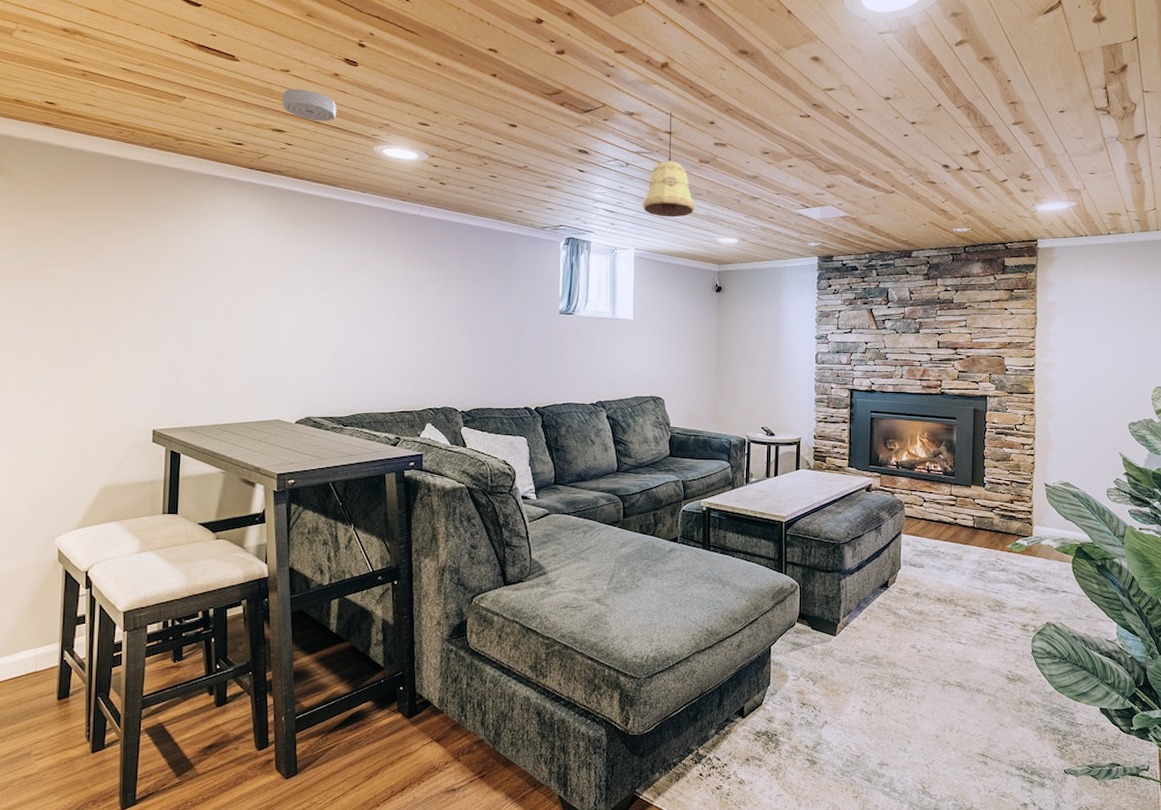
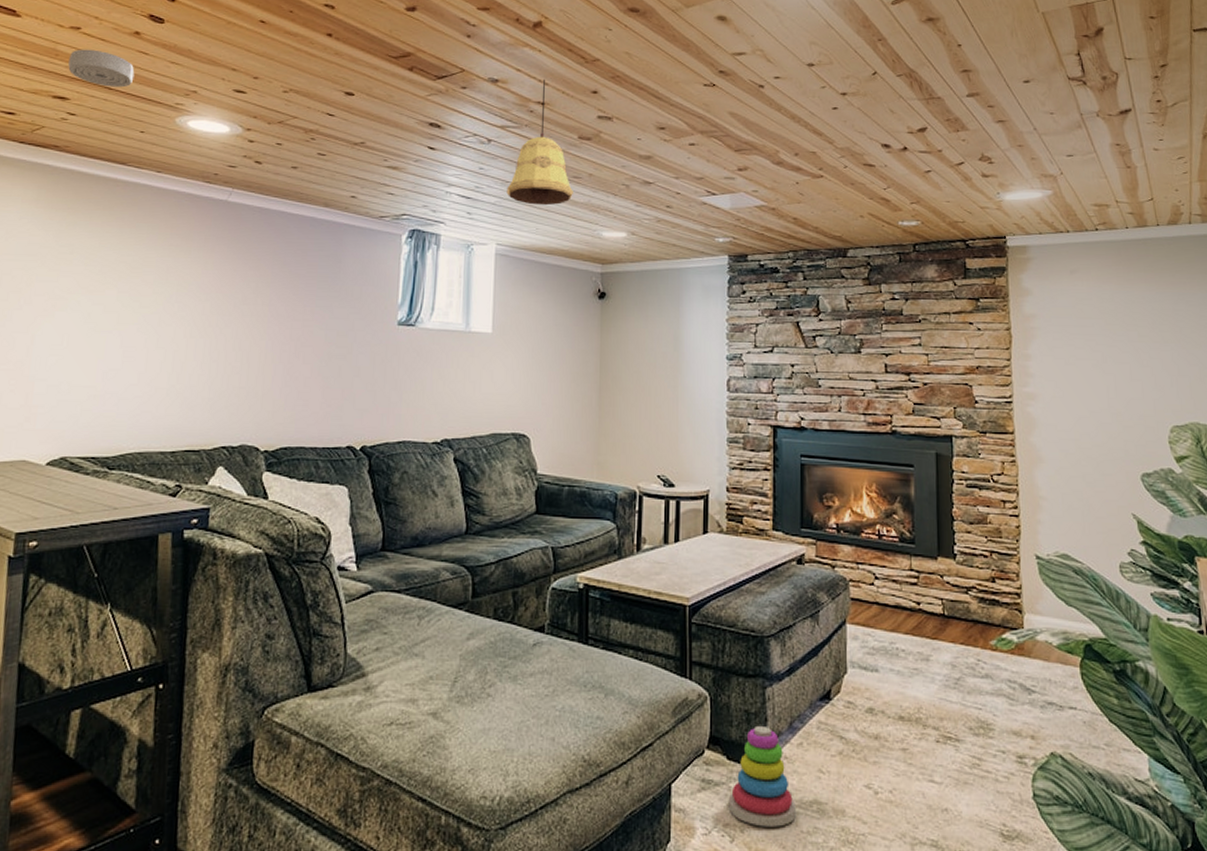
stacking toy: none [812,605,861,675] -> present [728,725,796,827]

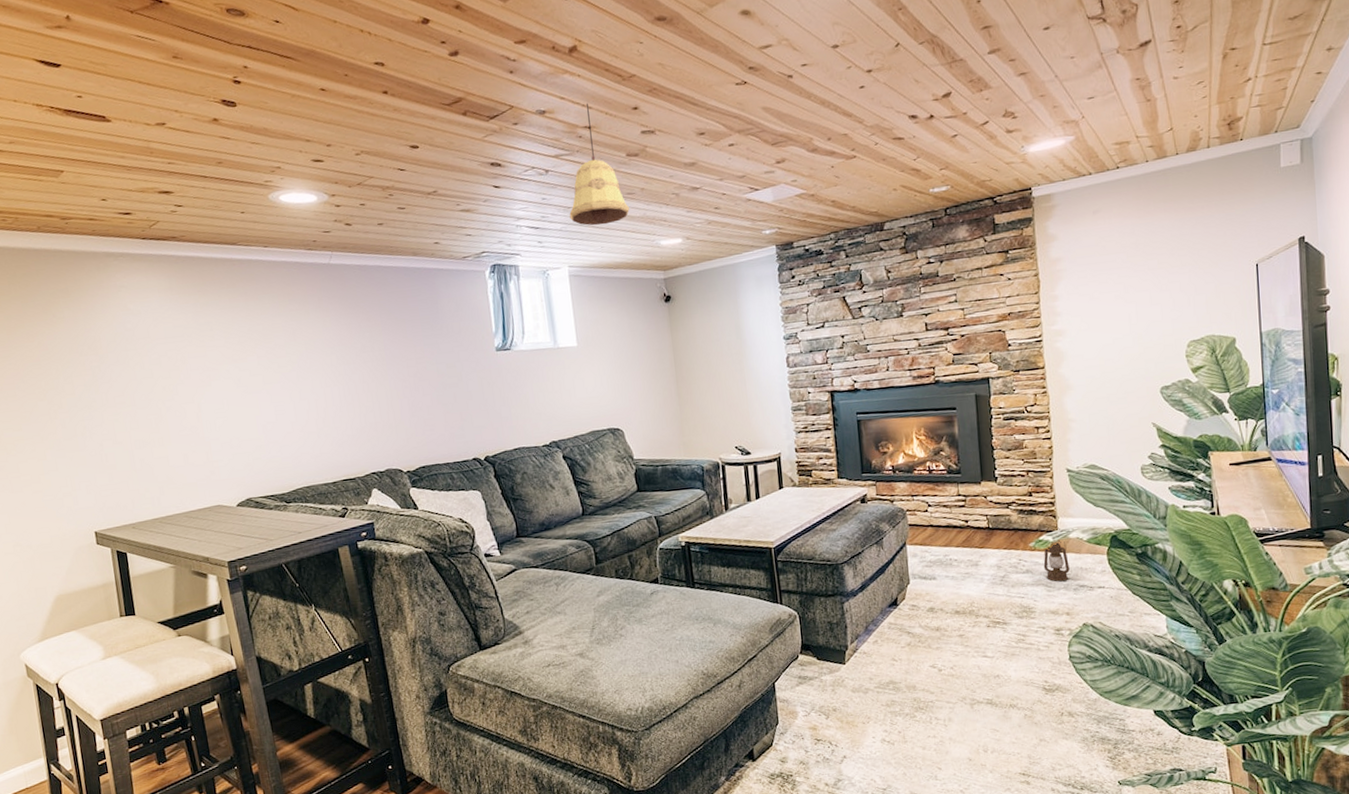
smoke detector: present [68,49,135,88] -> none [162,142,224,176]
stacking toy: present [728,725,796,827] -> none [821,631,877,706]
lantern: none [1005,622,1036,693] -> present [1043,525,1070,581]

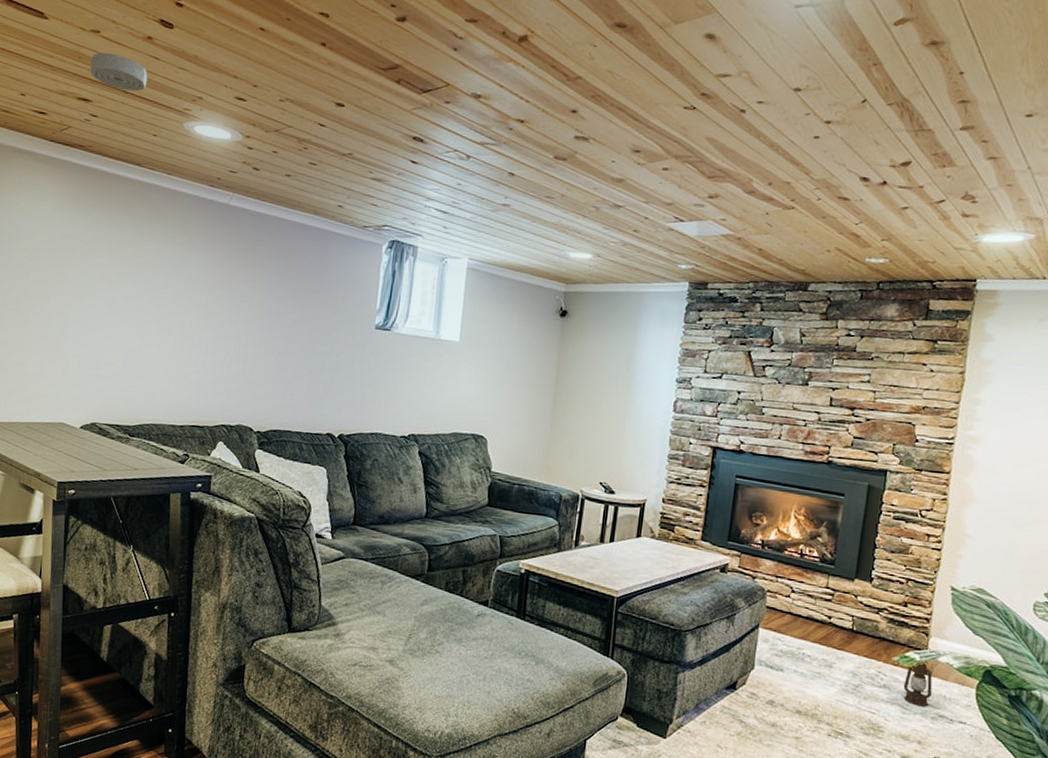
smoke detector: none [162,142,224,176] -> present [90,52,148,92]
pendant light: present [569,103,629,226] -> none [481,96,545,224]

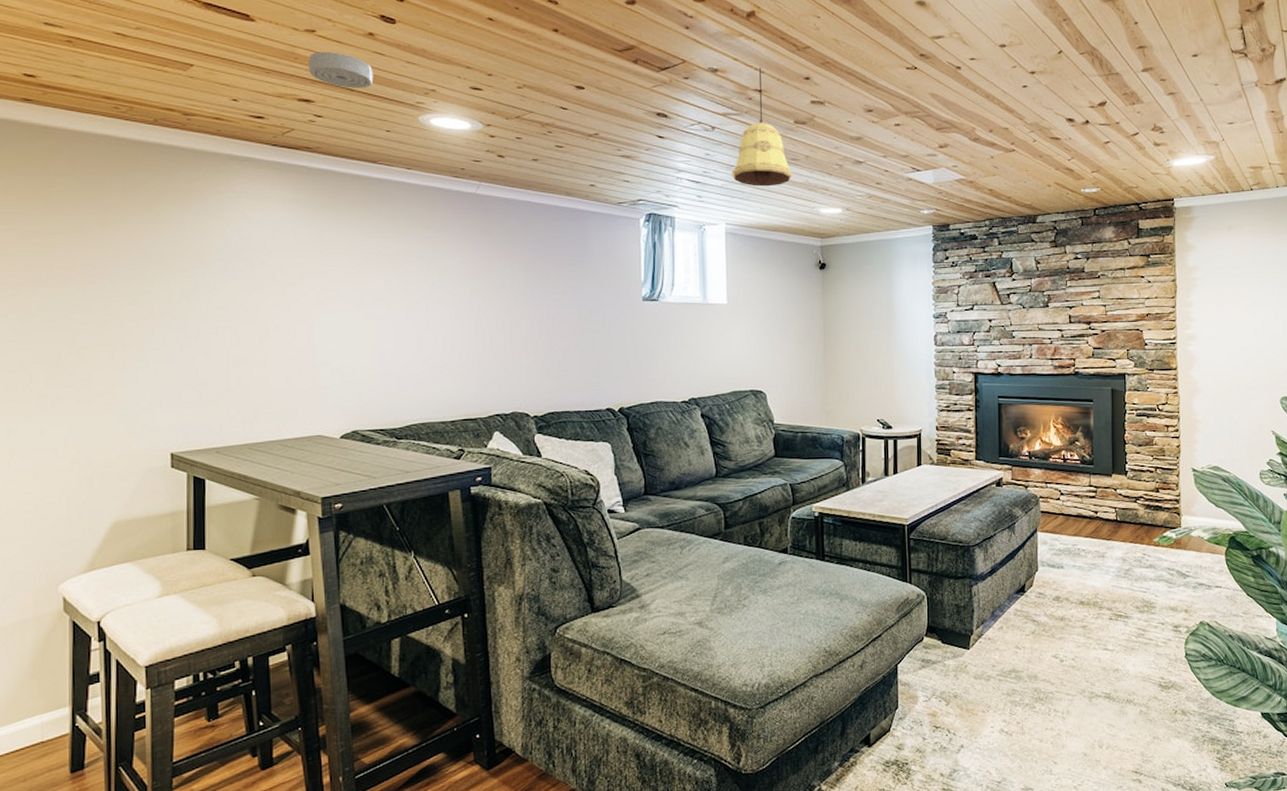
pendant light: none [481,96,545,224] -> present [732,67,792,187]
lantern: present [903,643,934,706] -> none [1166,523,1190,578]

